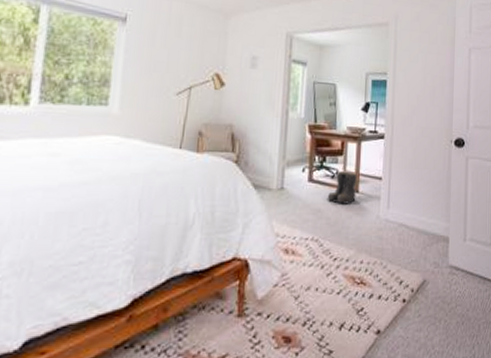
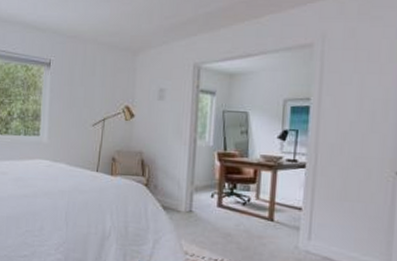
boots: present [327,171,357,204] -> none [237,199,272,232]

